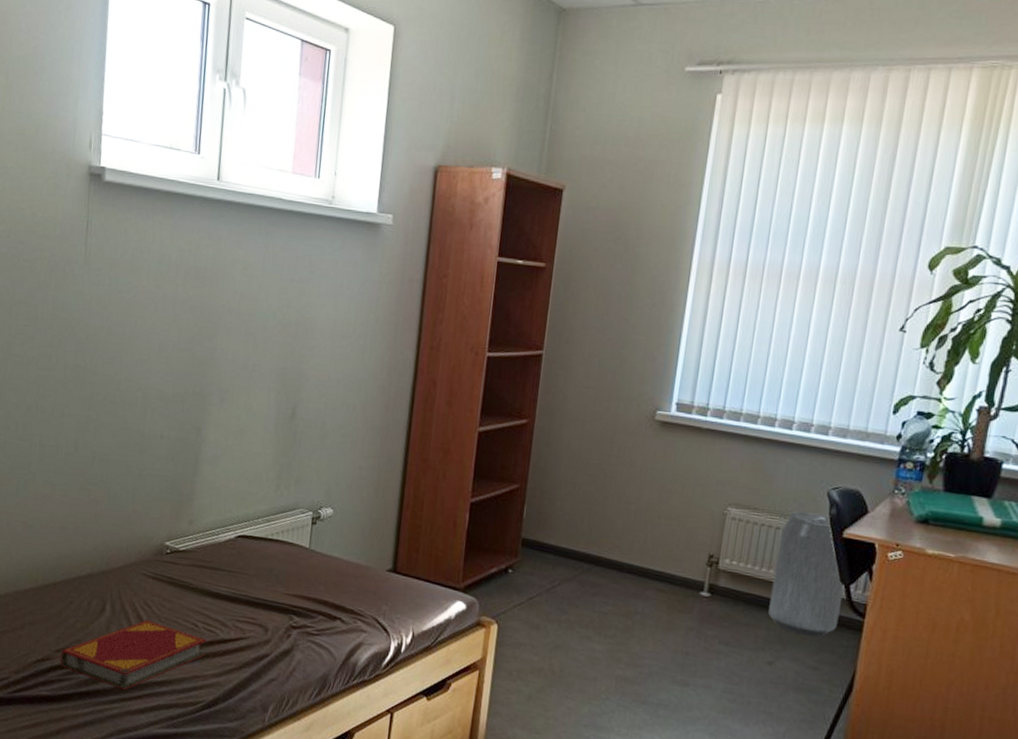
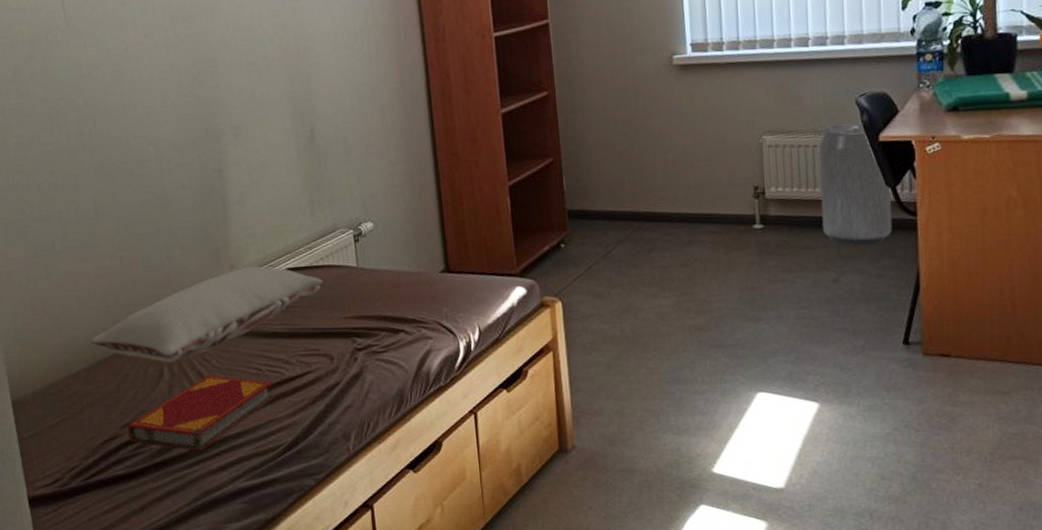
pillow: none [44,525,274,600] -> present [91,266,323,362]

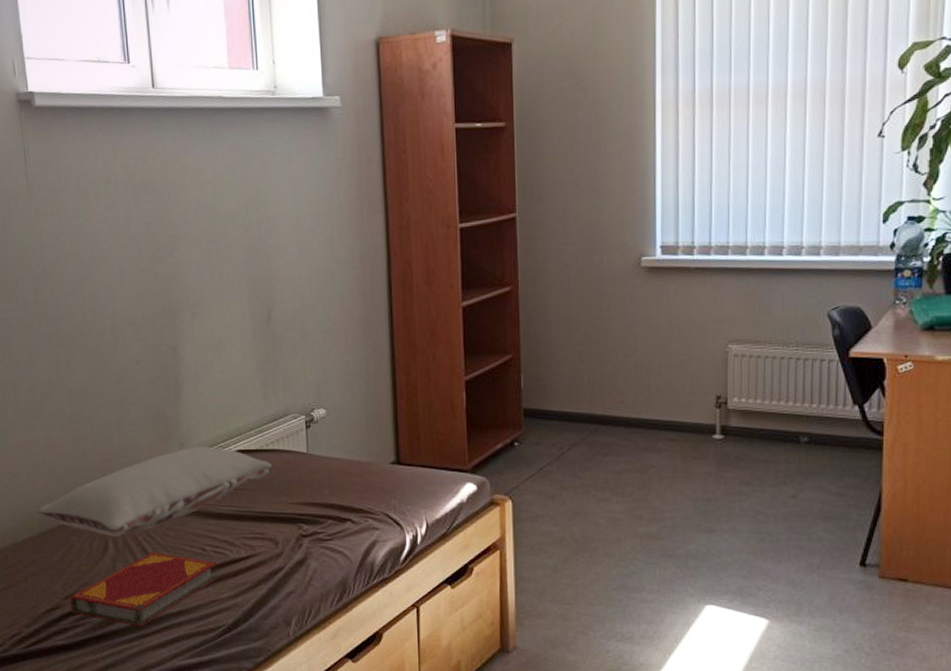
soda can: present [819,123,892,246] -> none [784,337,858,464]

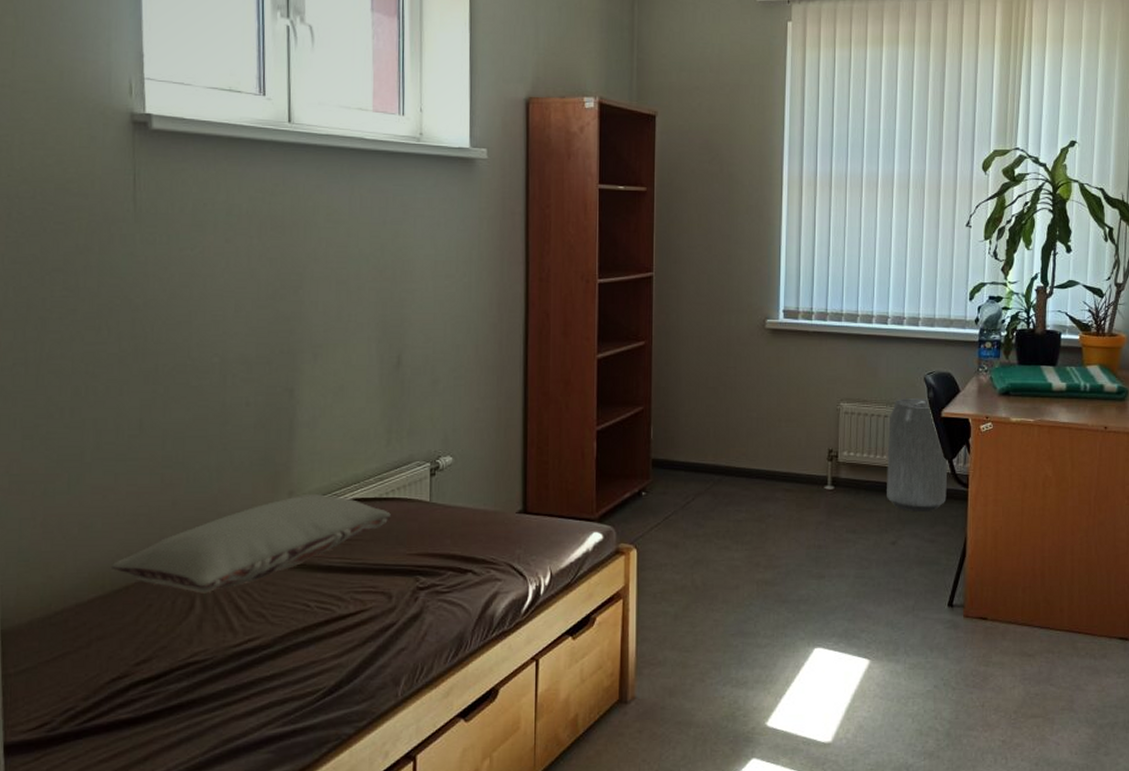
hardback book: present [70,551,219,627] -> none [142,609,323,694]
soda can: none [784,337,858,464] -> present [887,399,948,513]

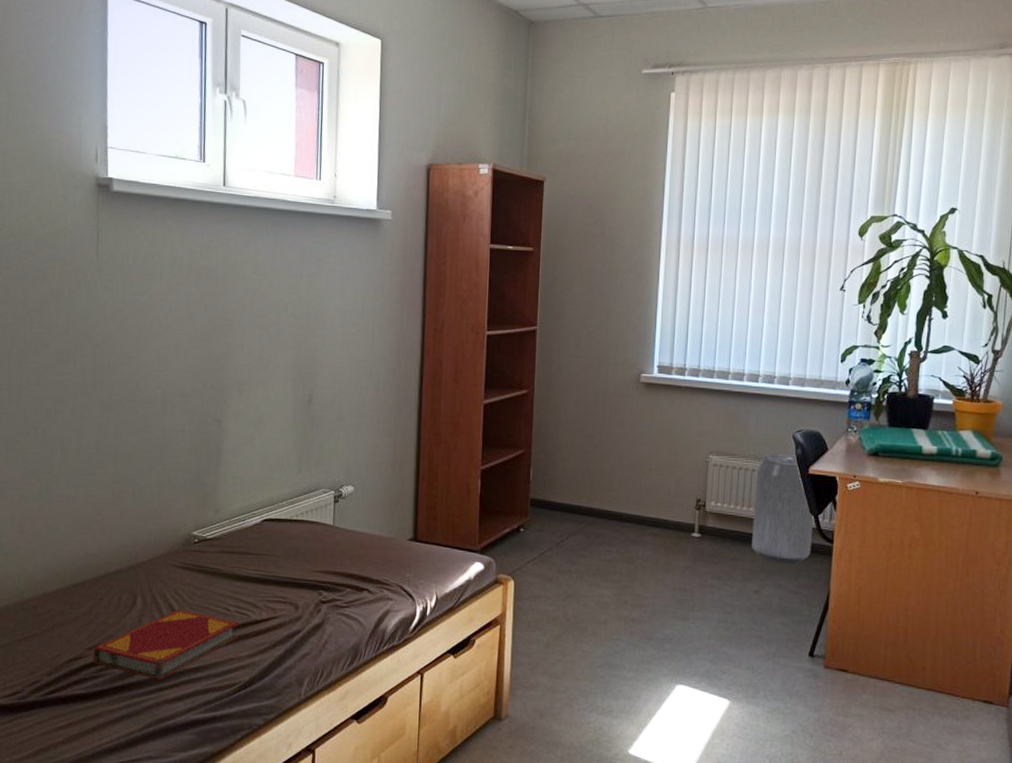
pillow: present [112,494,391,594] -> none [72,512,300,593]
hardback book: none [142,609,323,694] -> present [93,609,240,681]

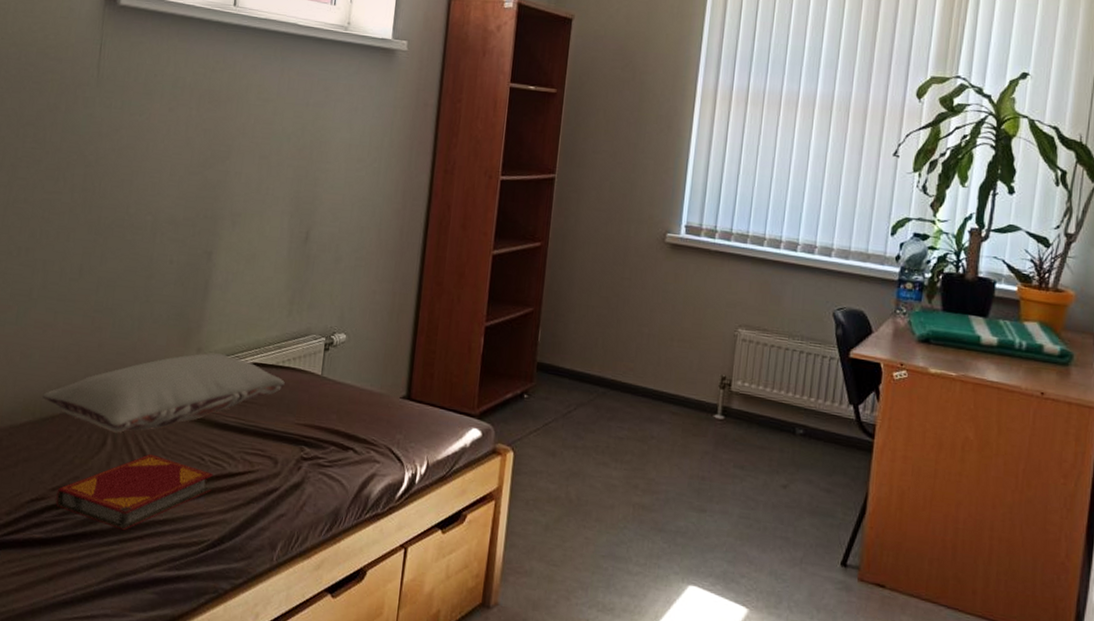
pillow: none [72,512,300,593] -> present [42,353,285,433]
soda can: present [752,454,814,565] -> none [781,332,853,459]

